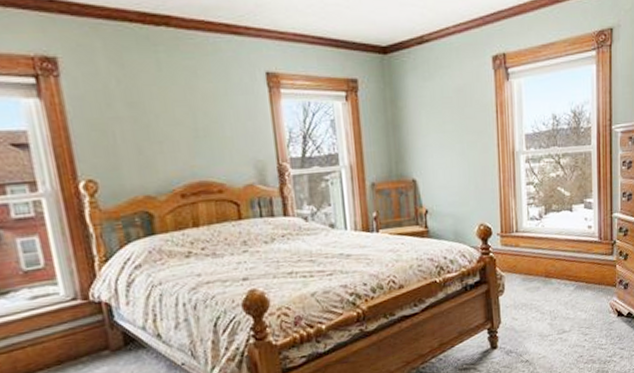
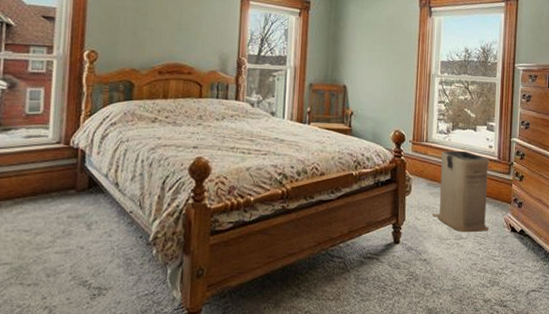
laundry basket: none [531,236,593,325] -> present [433,150,489,232]

